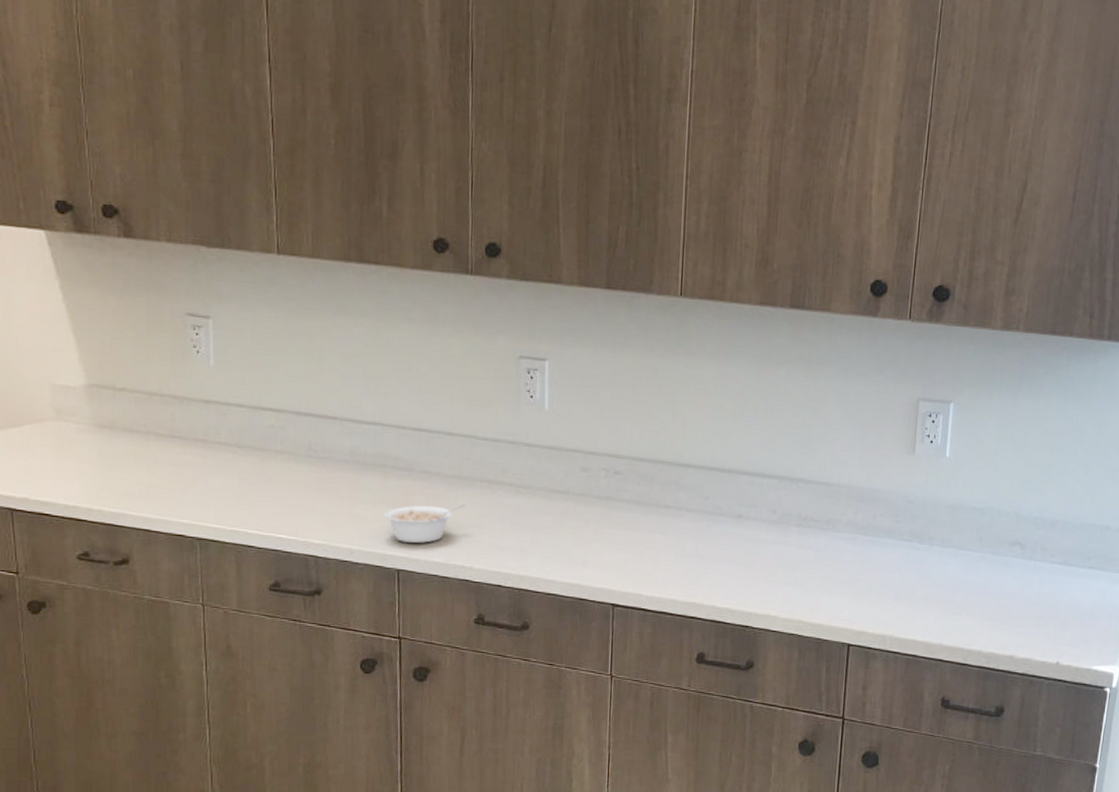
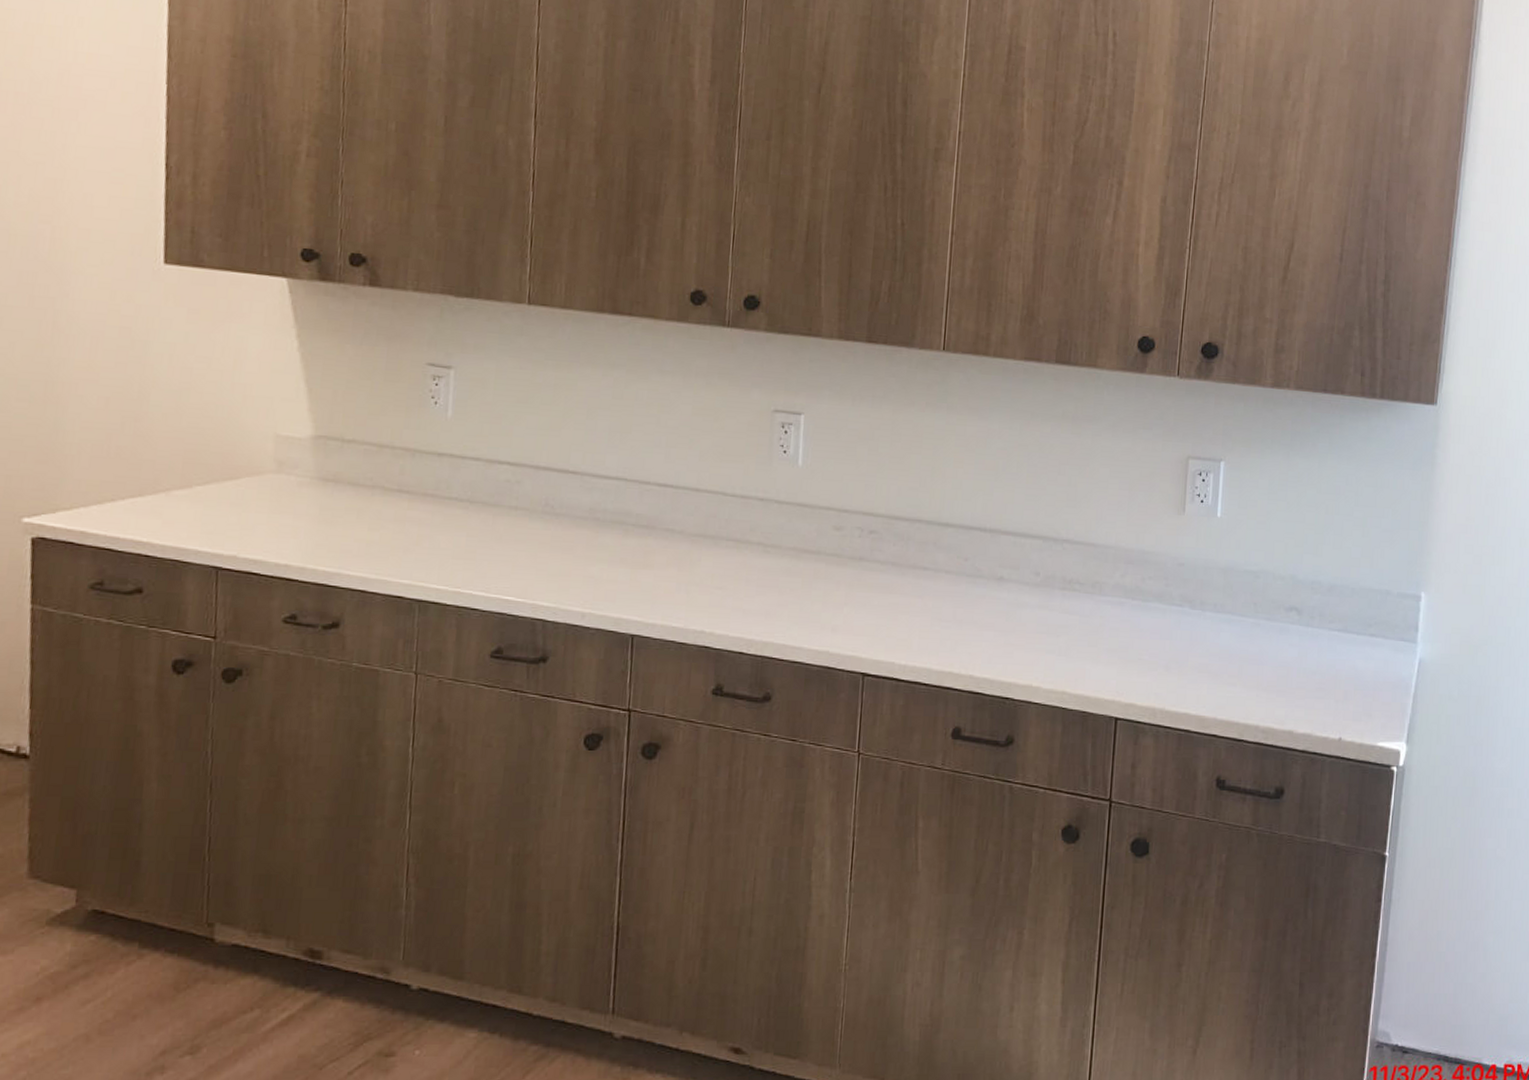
legume: present [384,504,466,543] -> none [621,565,709,606]

